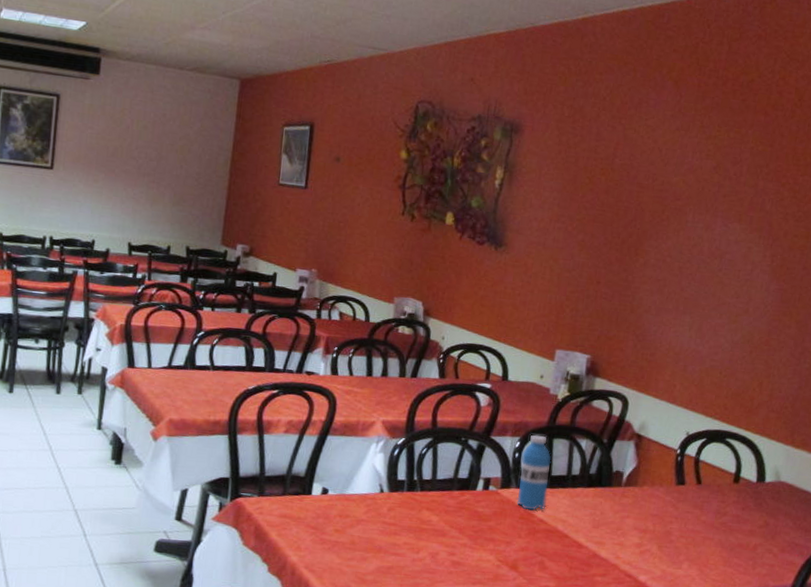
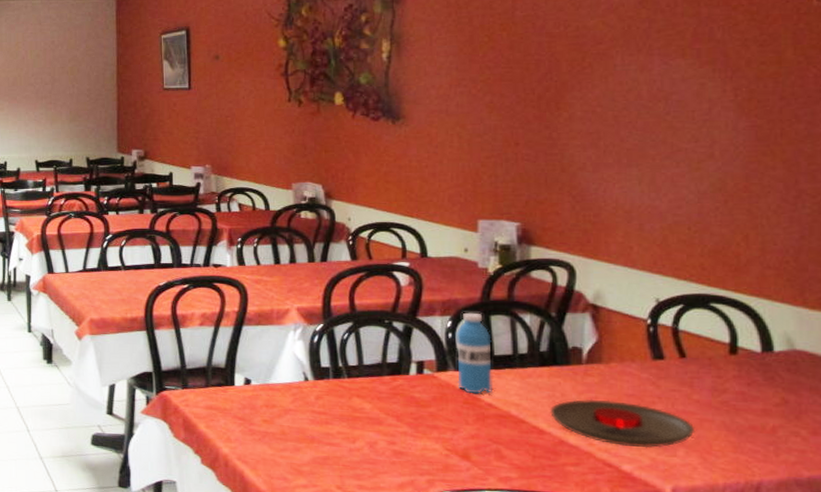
plate: none [589,517,699,562] -> present [550,399,696,448]

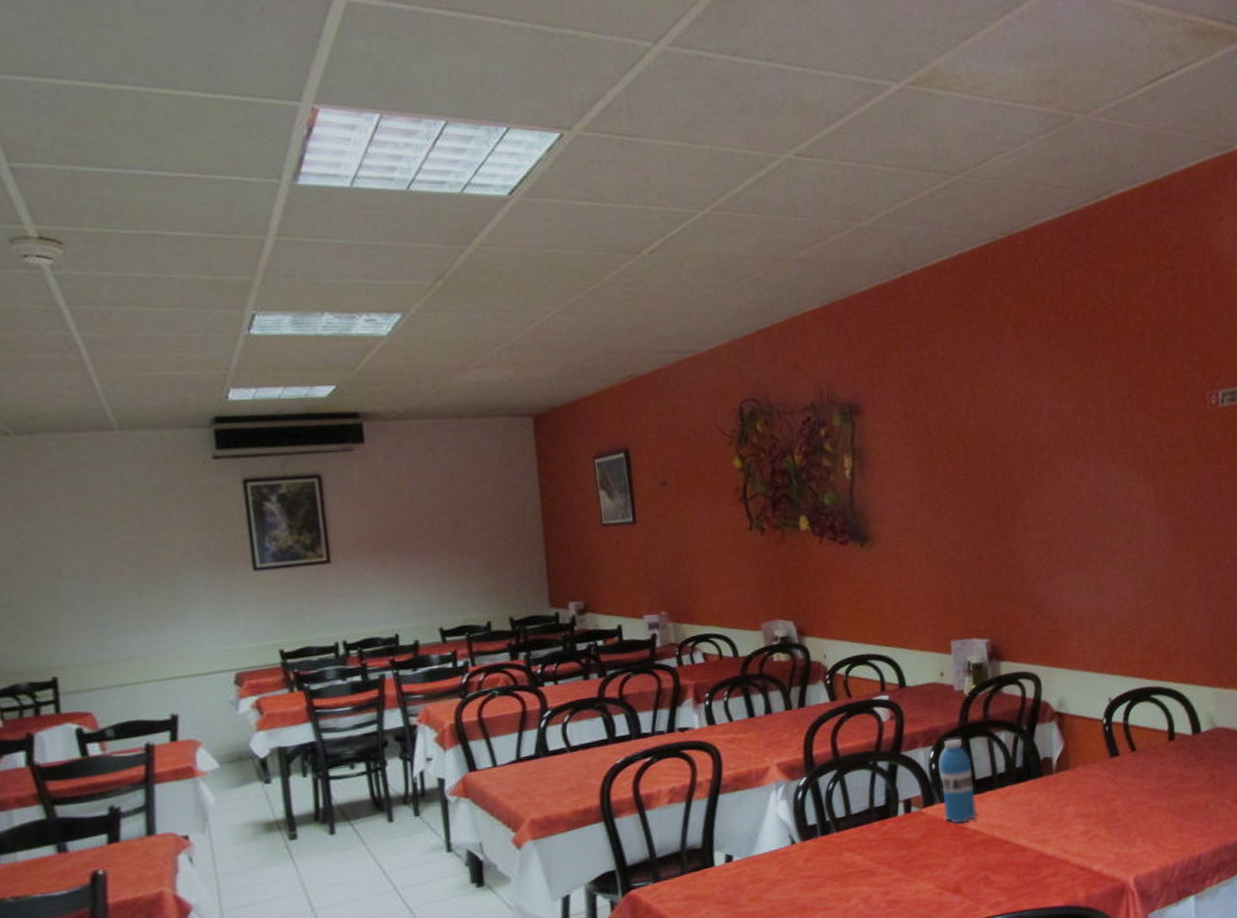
plate: present [550,399,696,448] -> none [1029,803,1148,848]

